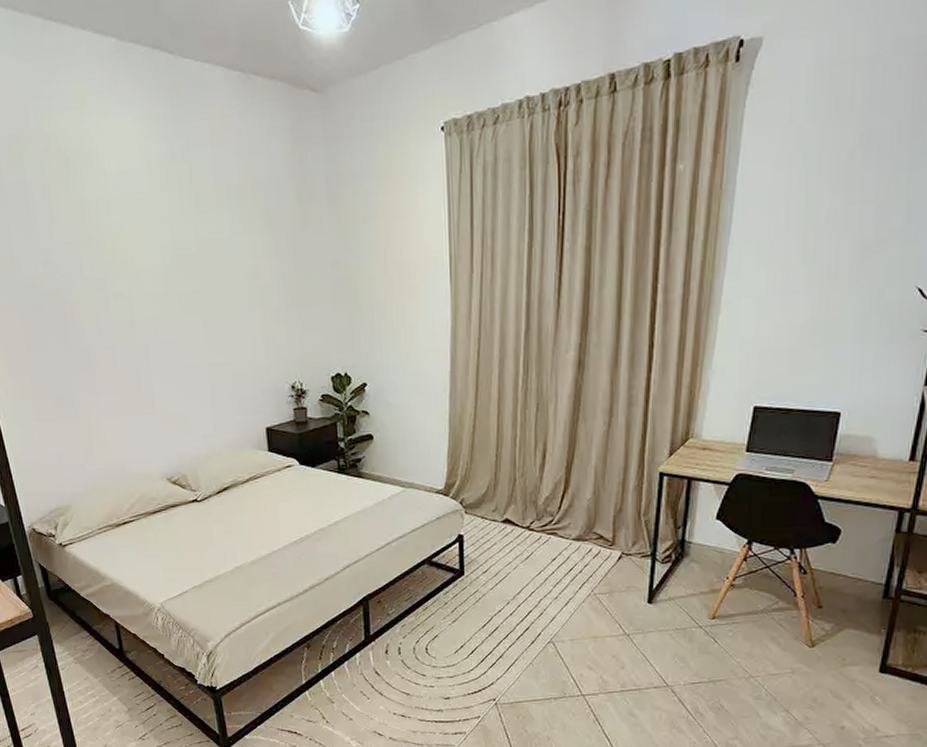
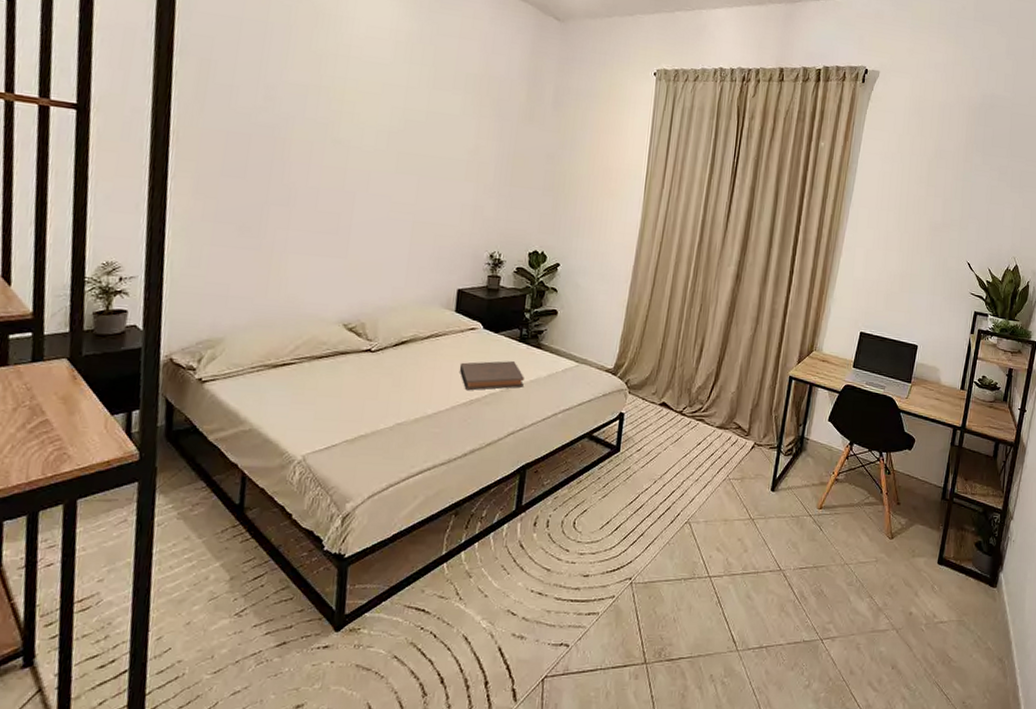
book: none [283,494,351,529] -> present [459,361,524,391]

